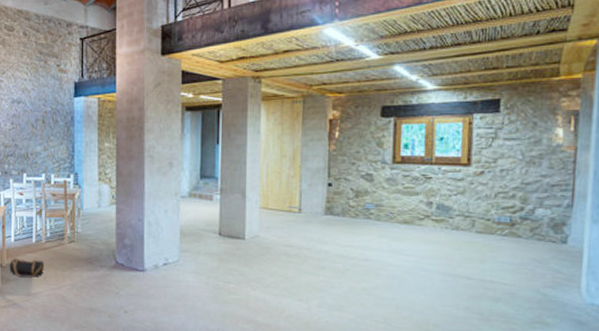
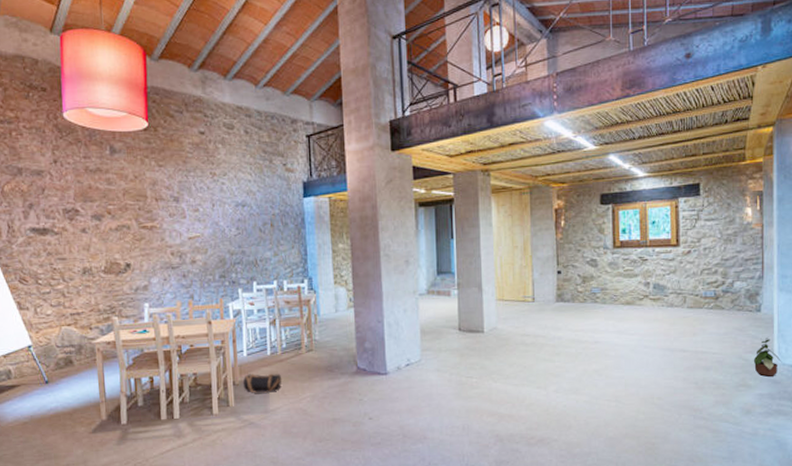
potted plant: none [553,272,591,316] -> present [753,336,782,377]

